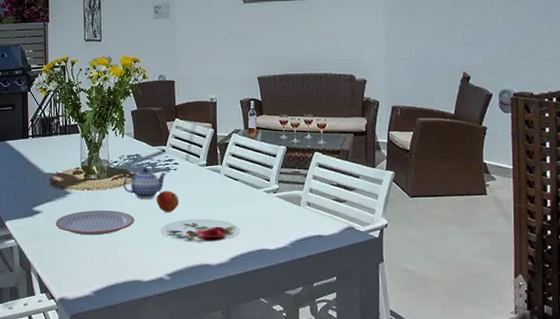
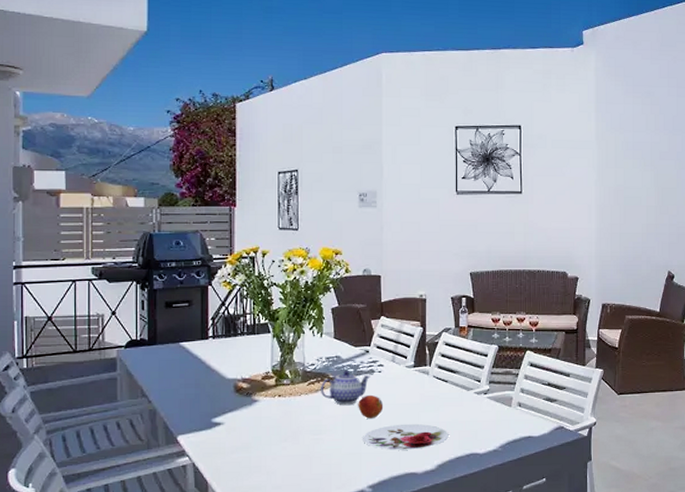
plate: present [56,210,135,236] -> none [240,419,333,448]

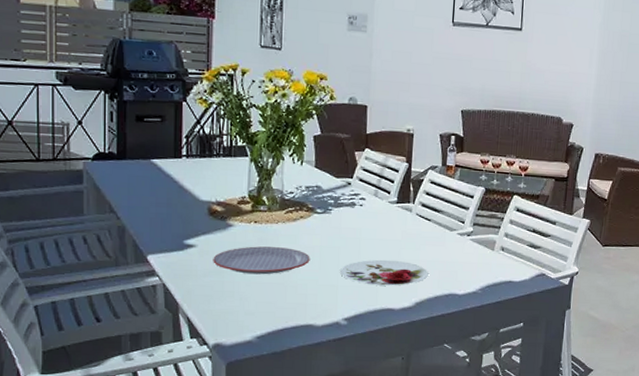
plate: none [240,419,333,448] -> present [213,246,310,275]
teapot: present [320,371,370,405] -> none [298,201,351,236]
fruit: present [358,394,384,419] -> none [337,227,364,252]

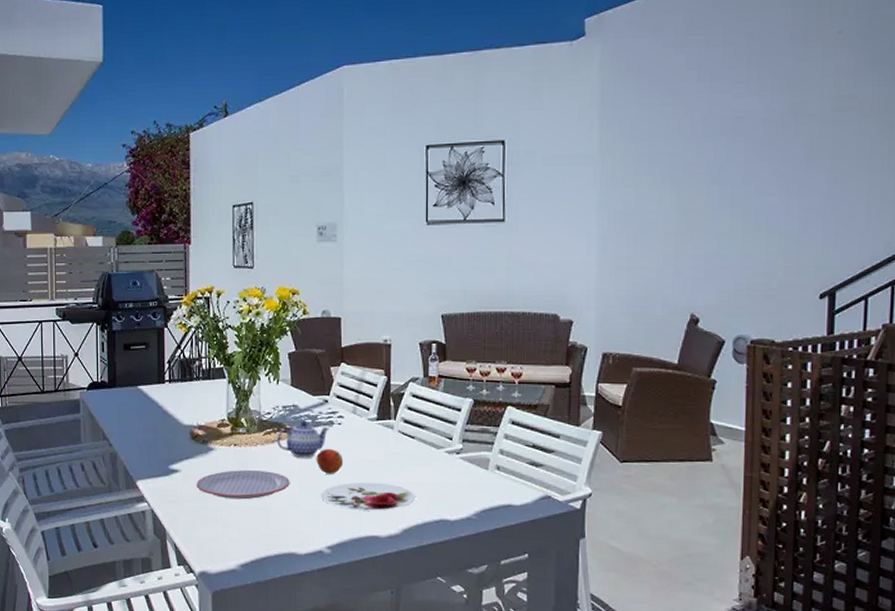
teapot: none [298,201,351,236] -> present [276,421,329,458]
fruit: none [337,227,364,252] -> present [316,448,344,474]

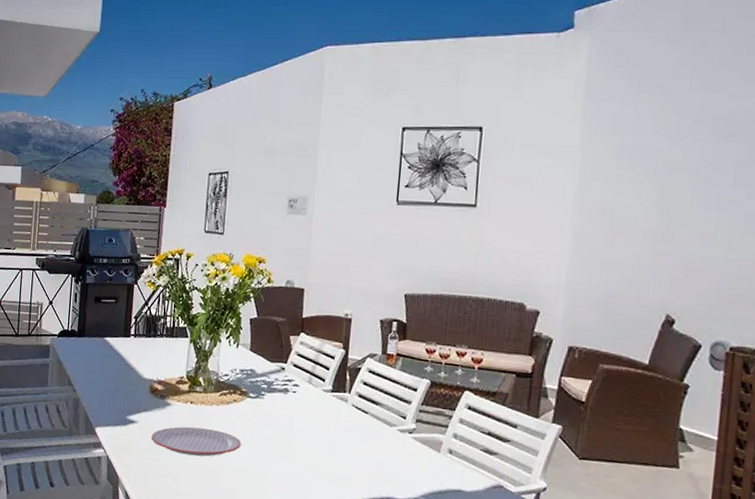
teapot: present [276,421,329,458] -> none [231,386,284,422]
fruit: present [316,448,344,474] -> none [268,414,296,441]
plate: present [321,482,415,511] -> none [270,450,364,482]

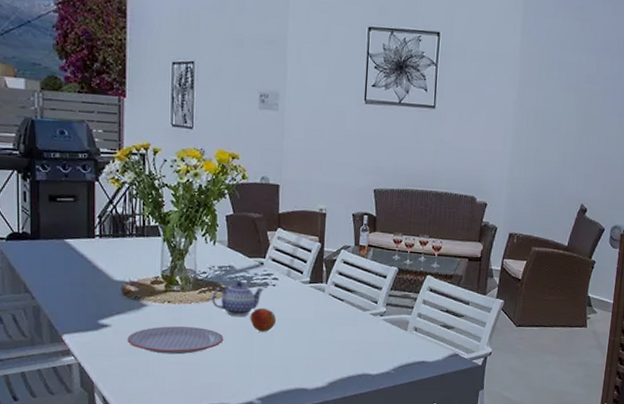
teapot: none [231,386,284,422] -> present [211,281,264,316]
fruit: none [268,414,296,441] -> present [250,307,277,332]

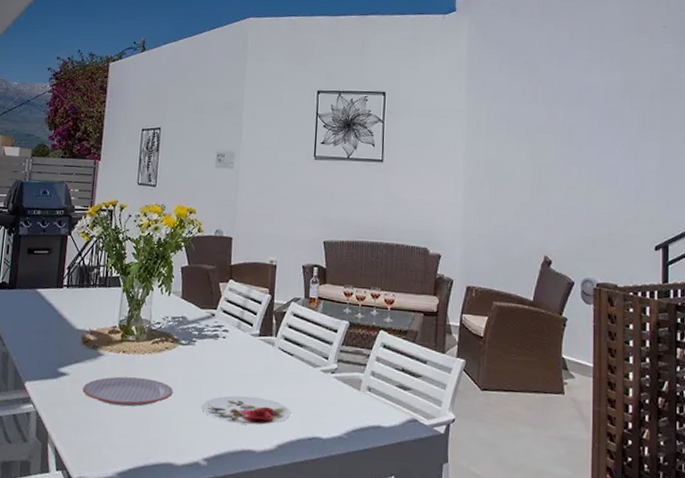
teapot: present [211,281,264,316] -> none [163,333,214,369]
fruit: present [250,307,277,332] -> none [199,360,226,386]
plate: none [254,339,342,366] -> present [202,395,291,426]

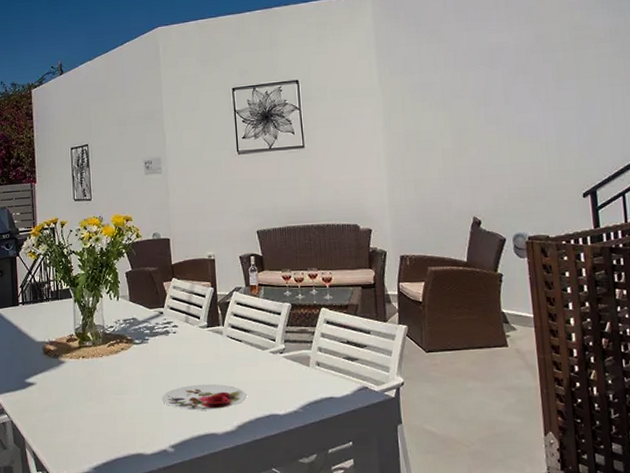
plate: present [82,376,173,407] -> none [50,379,134,407]

